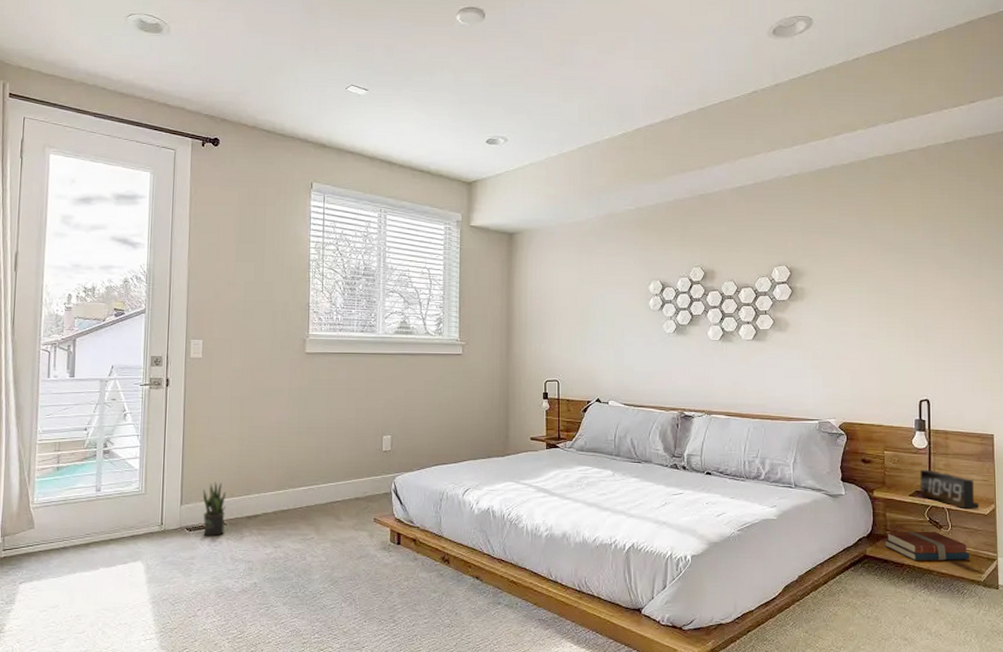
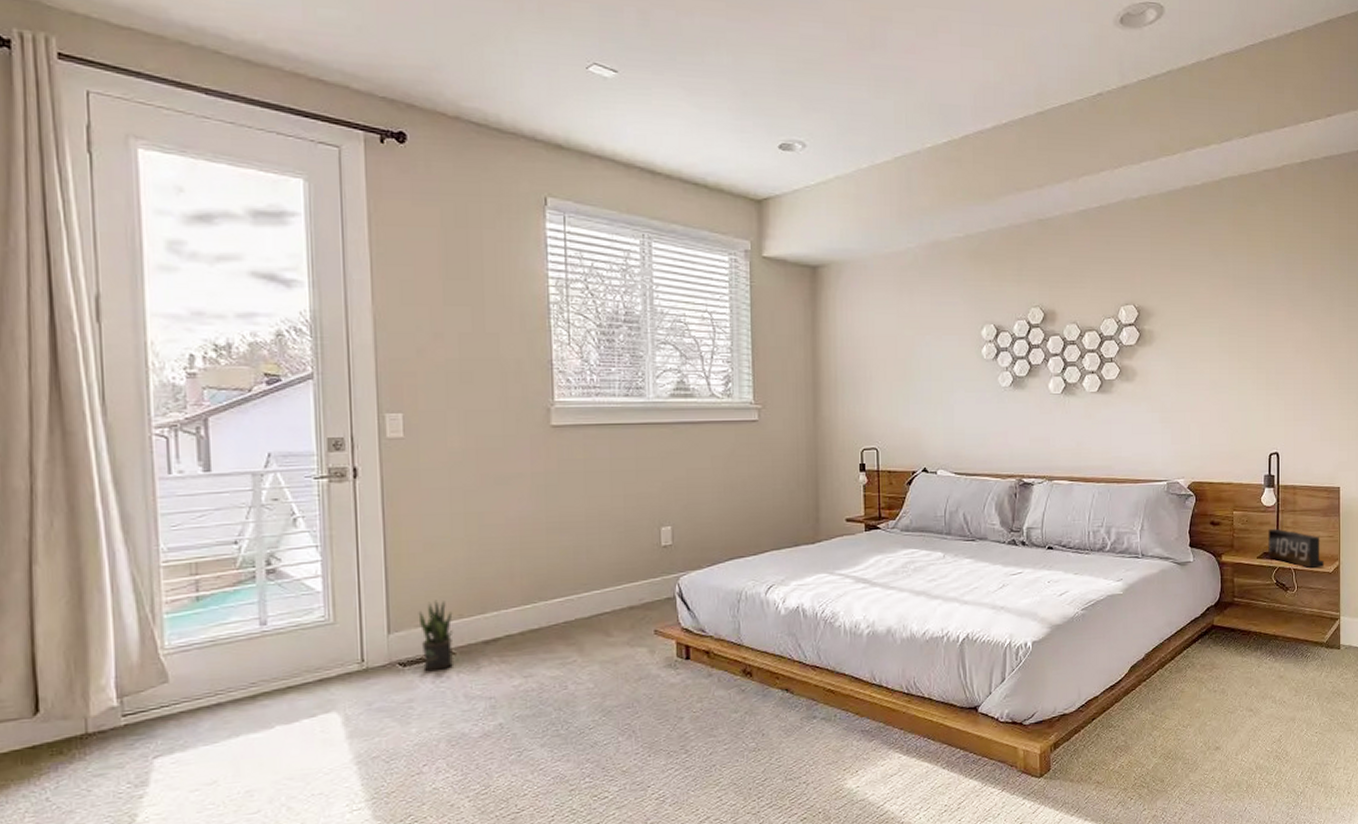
books: present [884,531,969,561] -> none [1231,594,1314,627]

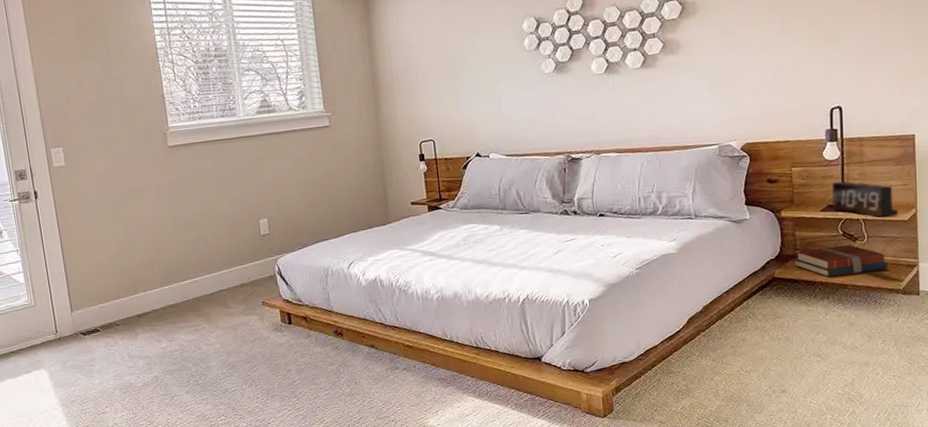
potted plant: present [418,600,454,672] -> none [90,285,118,339]
books: none [1231,594,1314,627] -> present [793,244,887,277]

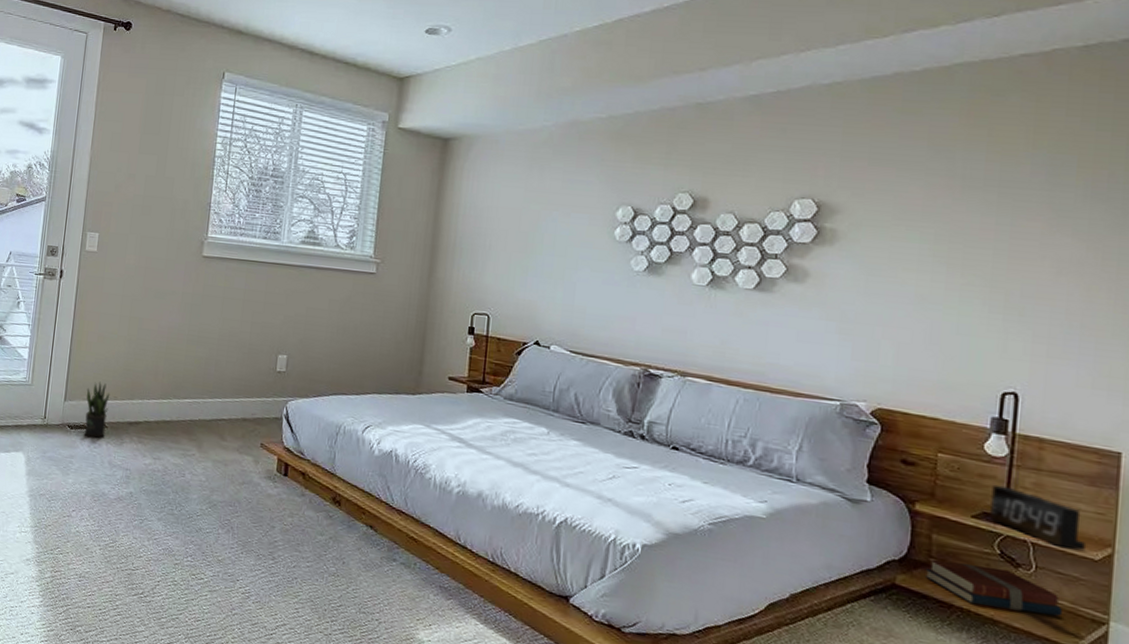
potted plant: none [90,285,118,339] -> present [84,381,110,438]

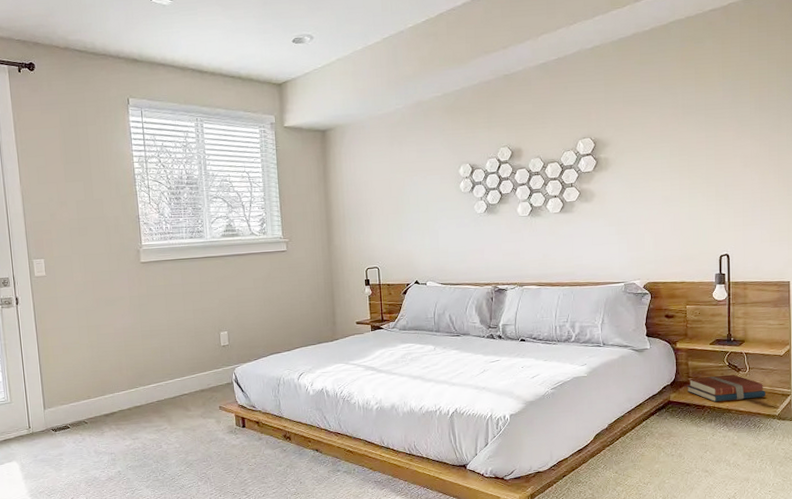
potted plant: present [84,381,110,438] -> none [62,386,86,435]
alarm clock: present [988,484,1087,552] -> none [719,319,776,353]

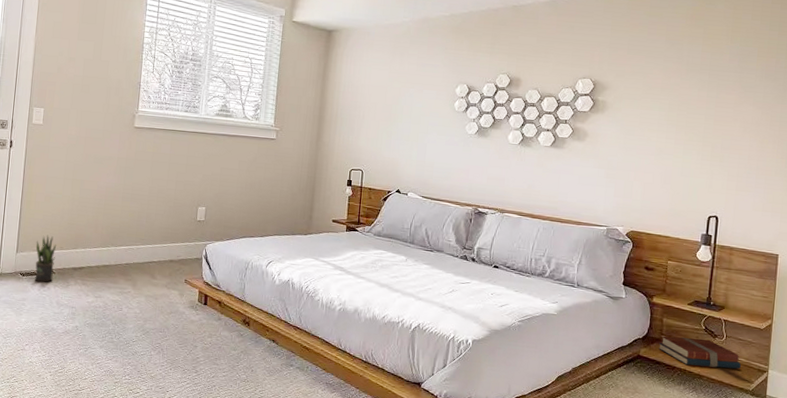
potted plant: none [62,386,86,435] -> present [34,235,57,283]

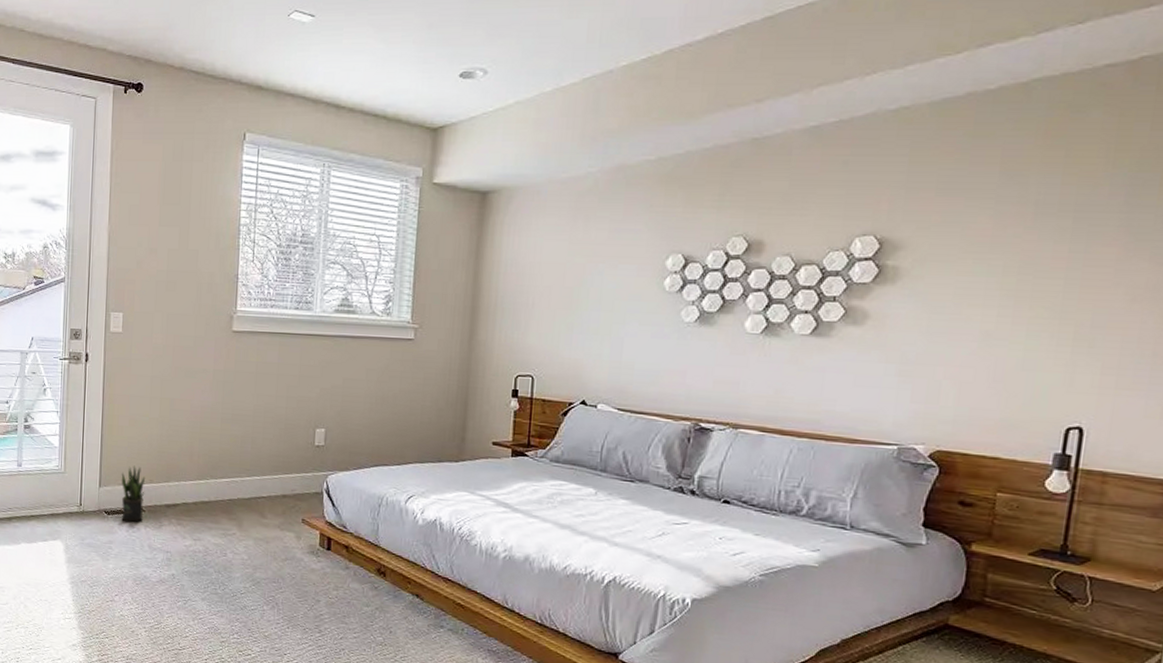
books: present [658,336,741,369] -> none [977,598,1116,647]

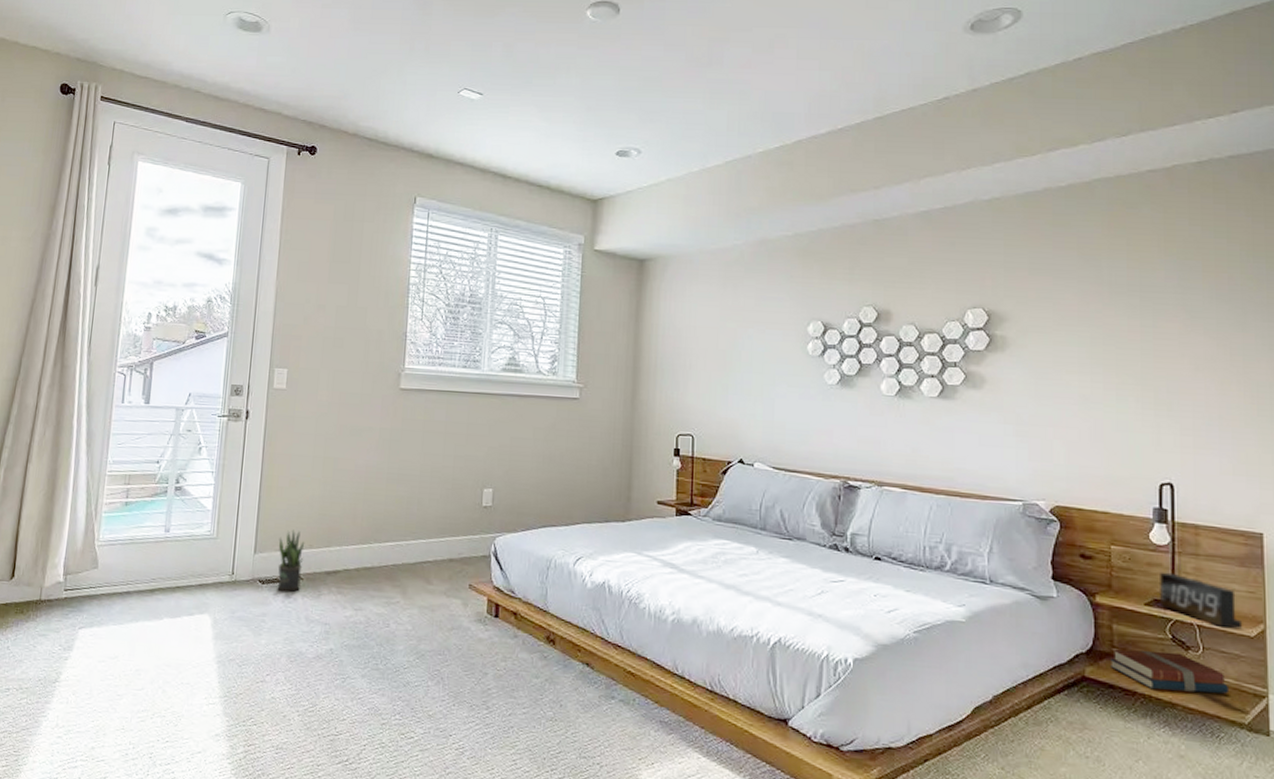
books: none [977,598,1116,647] -> present [1109,648,1228,694]
alarm clock: none [1046,521,1146,583] -> present [1158,572,1243,630]

